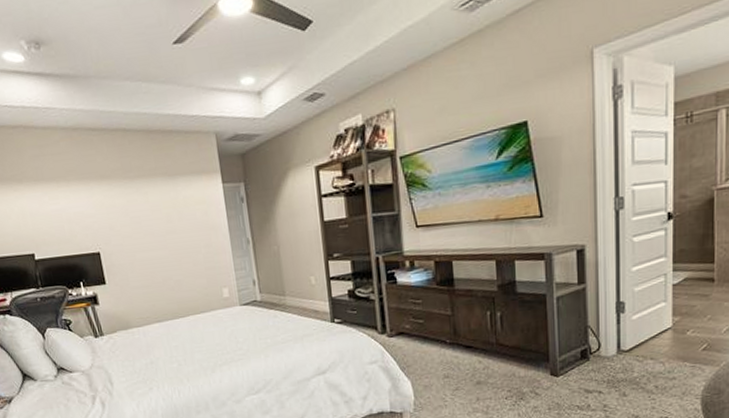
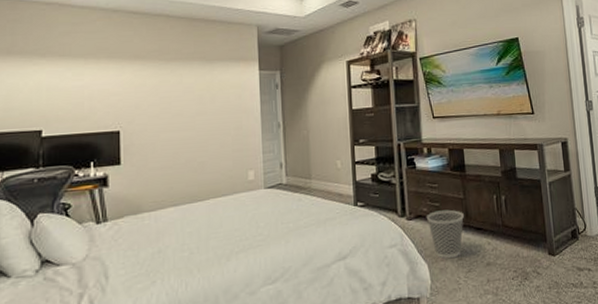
wastebasket: none [408,326,452,377] -> present [426,209,464,259]

